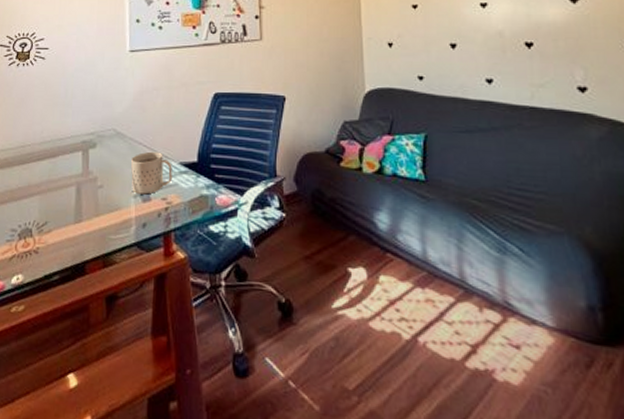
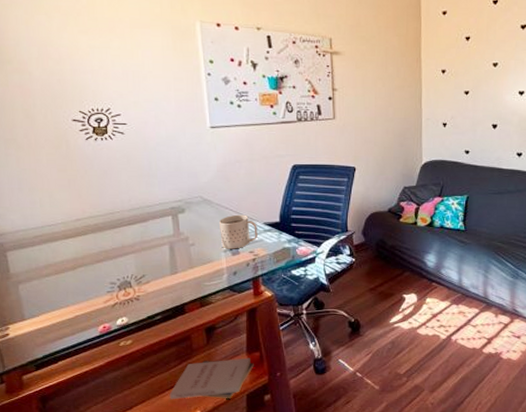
books: none [57,342,159,401] -> present [169,358,254,400]

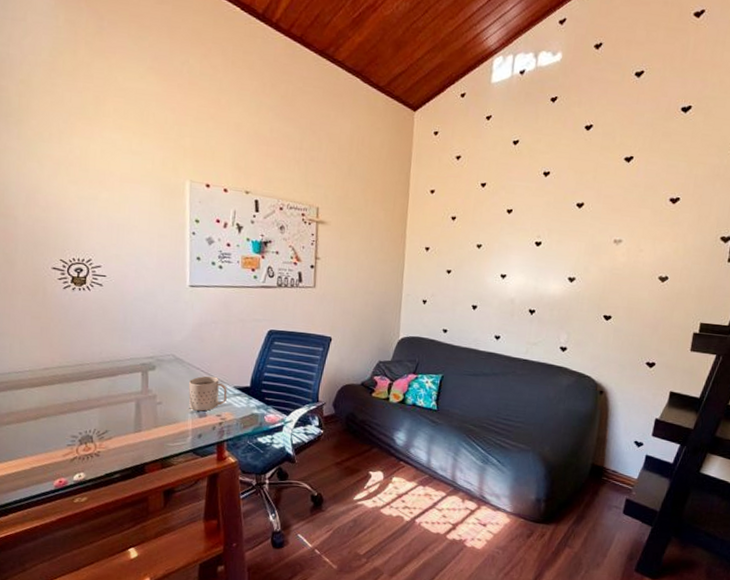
books: present [169,358,254,400] -> none [119,524,210,567]

